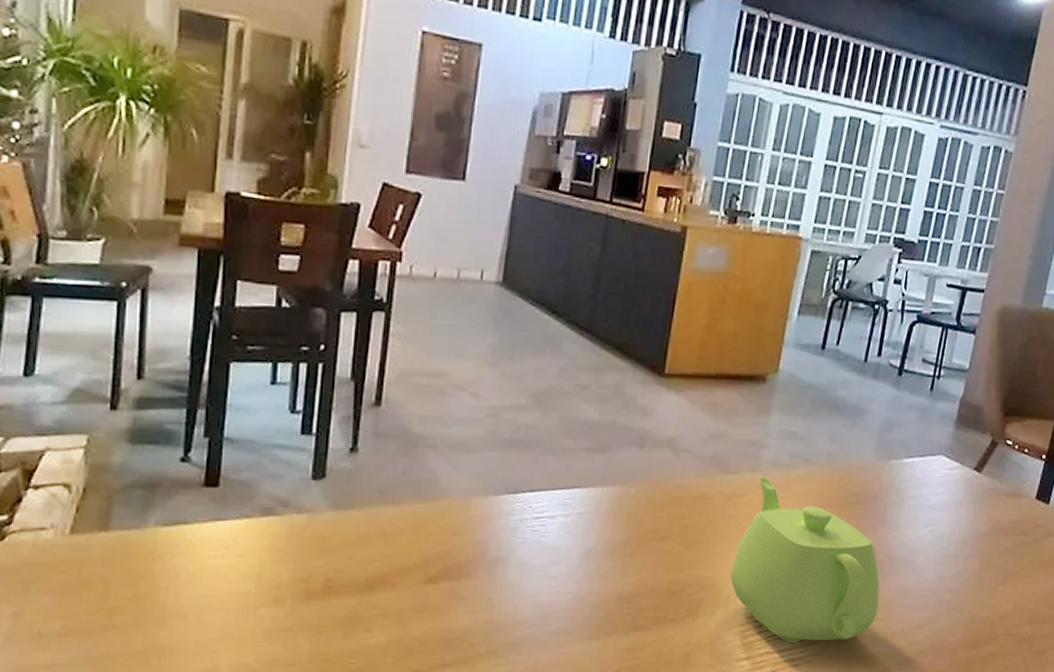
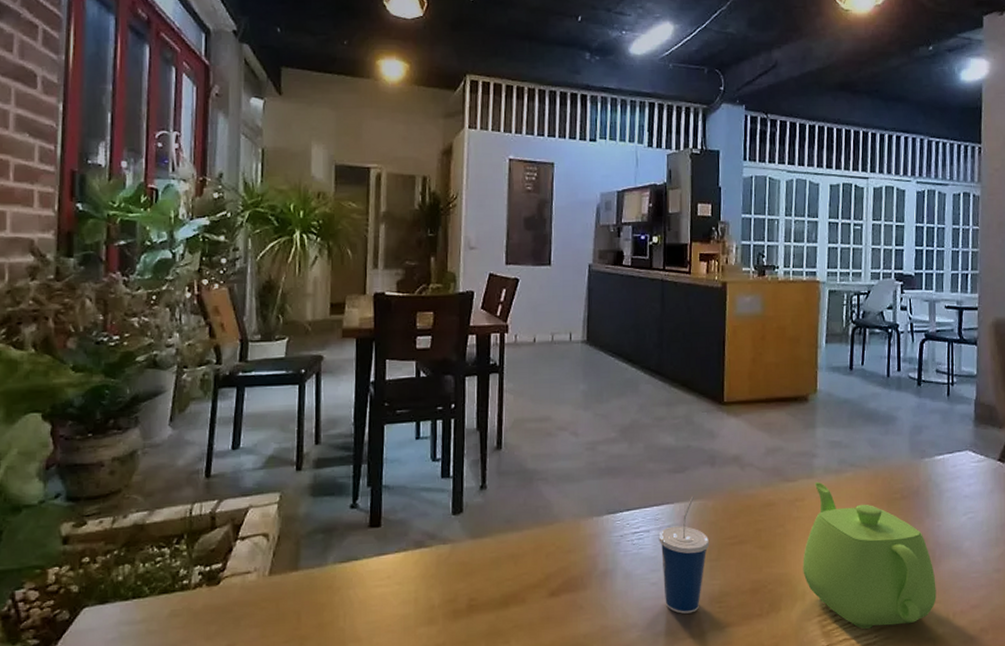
cup: none [564,480,626,613] -> present [658,496,710,614]

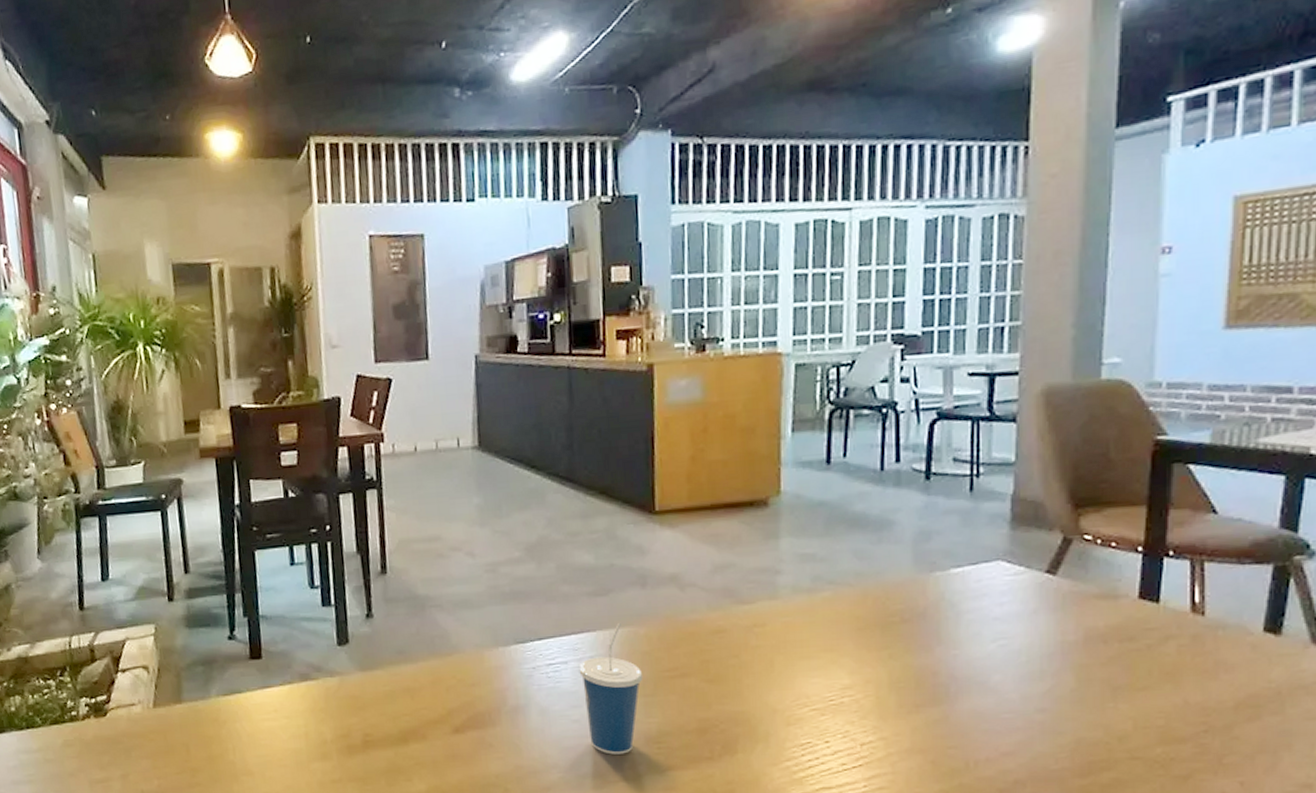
teapot: present [803,481,937,630] -> none [765,603,951,778]

